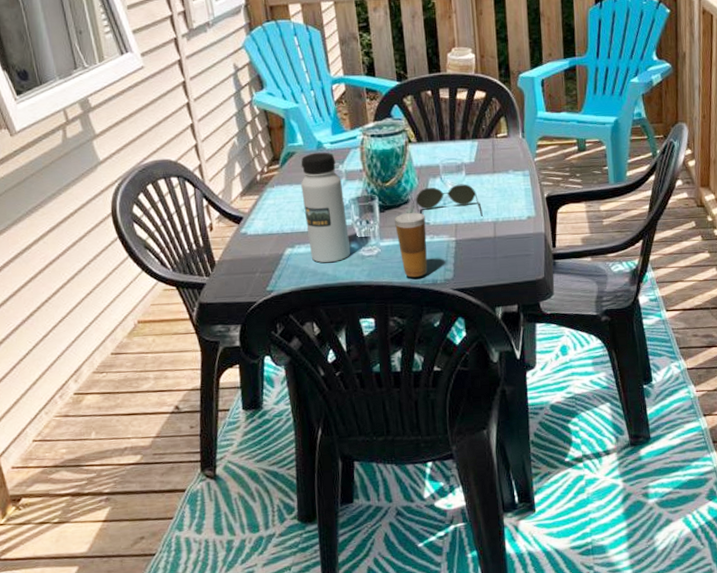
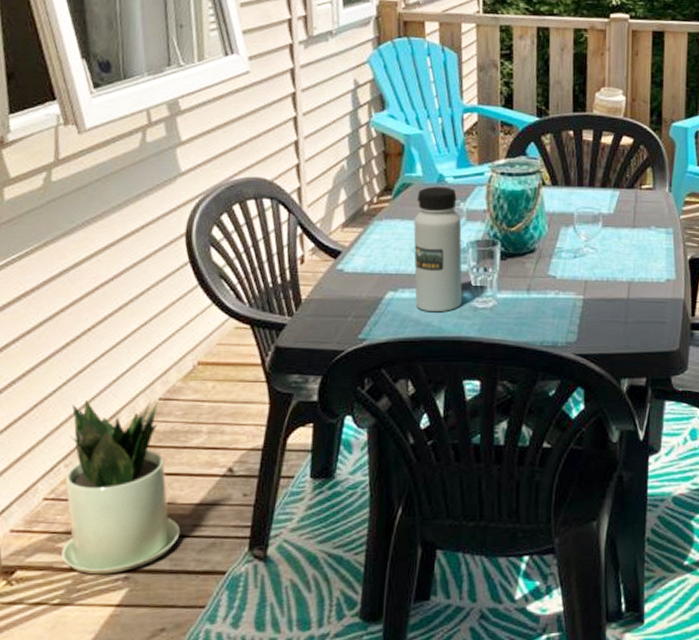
planter: none [43,354,145,498] -> present [61,399,181,575]
beverage cup: present [395,212,428,278] -> none [516,264,552,337]
sunglasses: present [415,184,483,217] -> none [542,236,617,275]

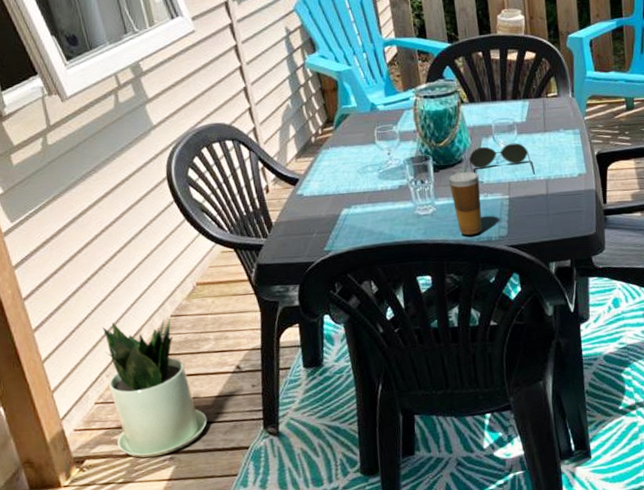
water bottle: present [413,186,463,313] -> none [354,113,407,223]
beverage cup: none [516,264,552,337] -> present [449,172,482,236]
sunglasses: none [542,236,617,275] -> present [468,143,535,175]

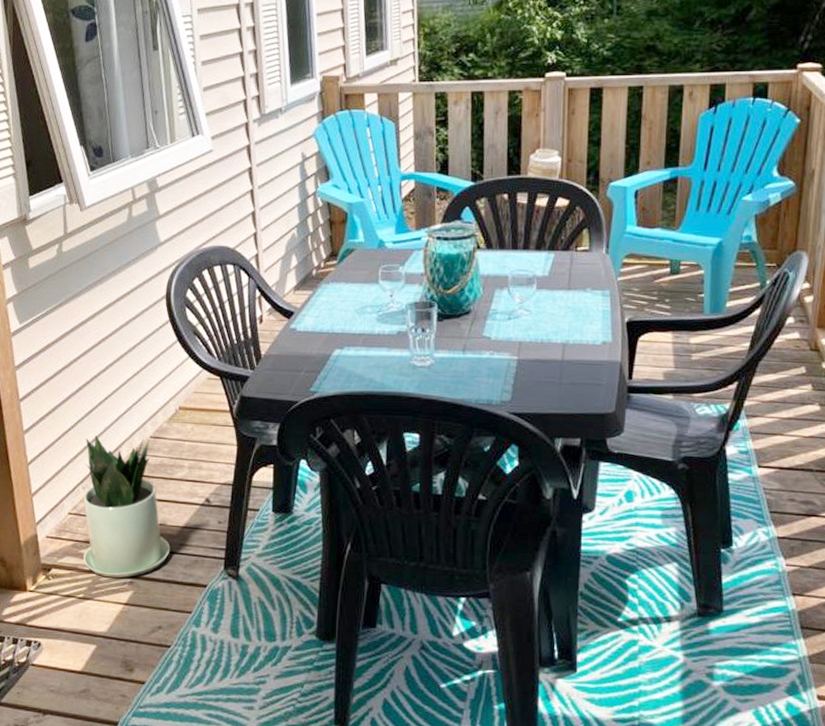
beverage cup: present [449,172,482,236] -> none [452,325,487,395]
sunglasses: present [468,143,535,175] -> none [477,298,551,336]

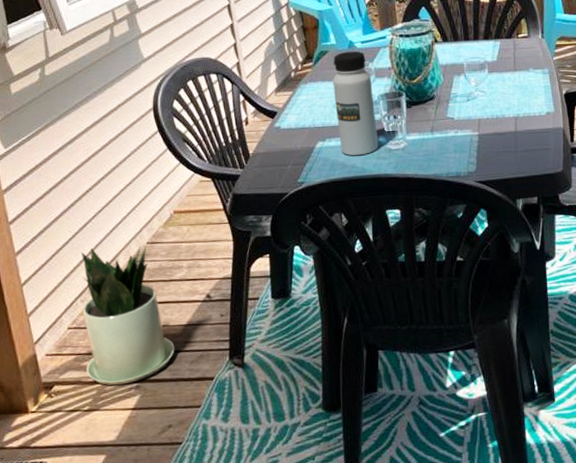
water bottle: none [357,251,402,369] -> present [333,51,379,156]

